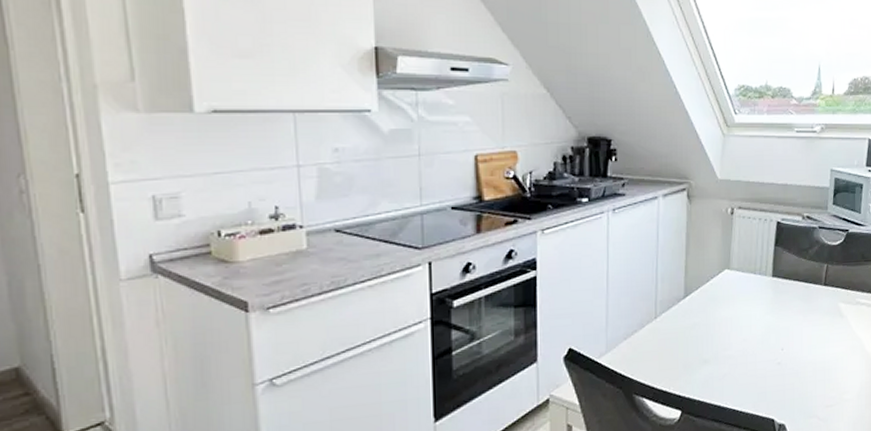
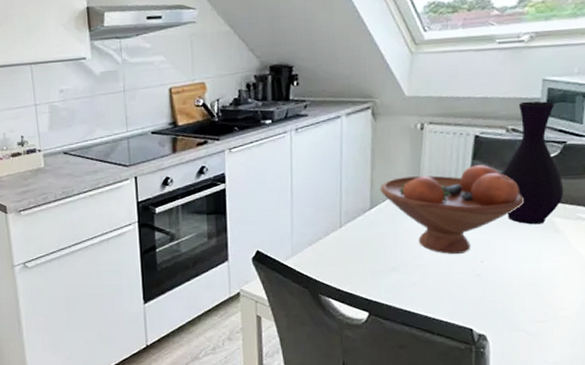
fruit bowl: none [694,251,816,343] -> present [380,165,524,254]
vase: none [798,190,847,311] -> present [500,101,564,225]

